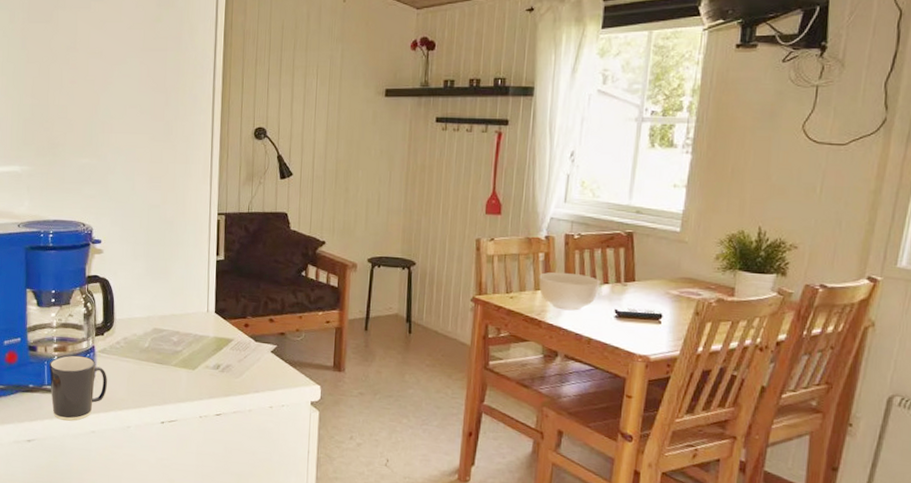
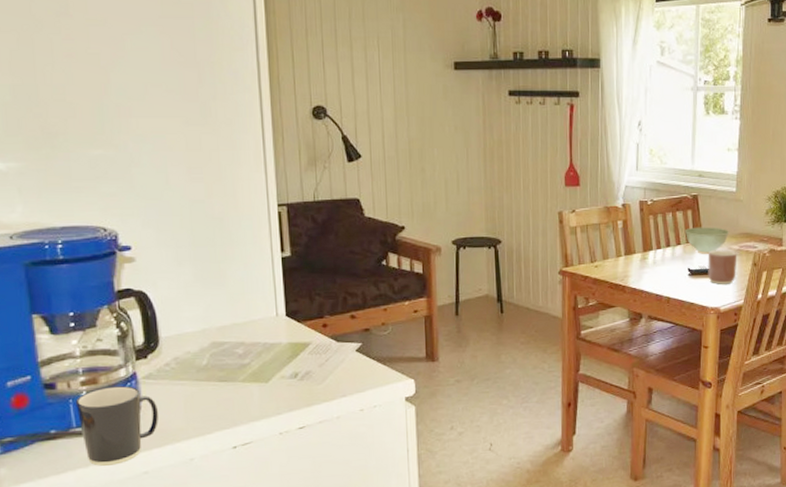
bowl: present [538,272,600,311] -> none [619,237,674,274]
bowl: none [614,266,669,298] -> present [684,227,730,255]
mug: none [638,293,676,332] -> present [708,250,737,284]

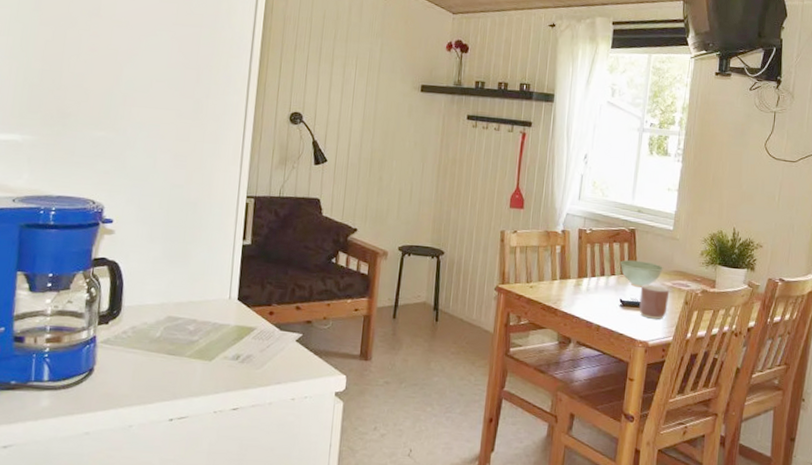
mug: present [75,386,158,467] -> none [37,346,109,423]

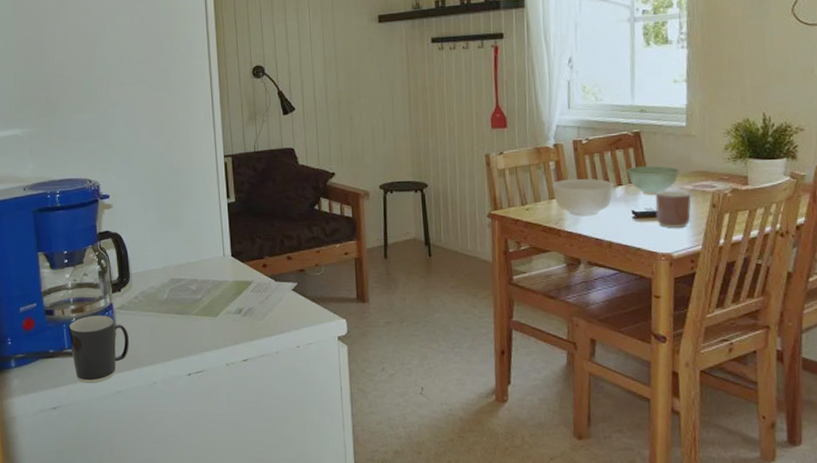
mug: none [37,346,109,423] -> present [67,315,129,384]
bowl: none [555,263,608,300] -> present [552,178,614,217]

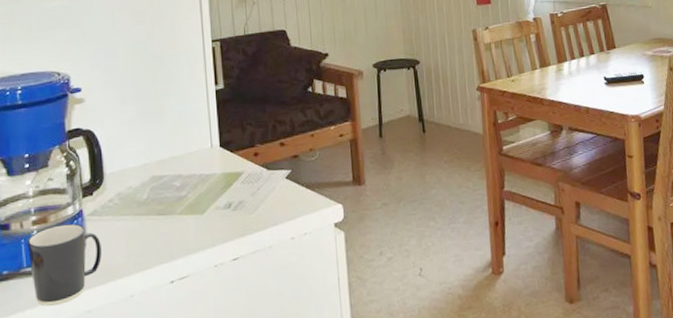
bowl: present [552,178,614,217] -> none [534,49,588,85]
bowl: present [626,165,681,196] -> none [596,34,642,63]
mug: present [655,190,692,228] -> none [622,56,653,92]

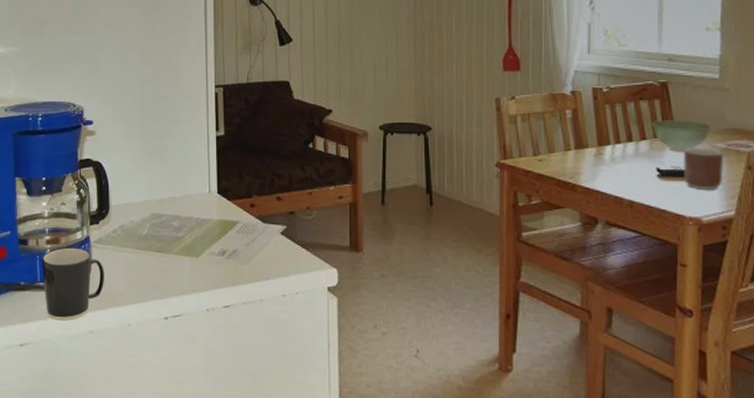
bowl: none [596,34,642,63] -> present [651,119,713,154]
mug: none [622,56,653,92] -> present [683,148,724,190]

